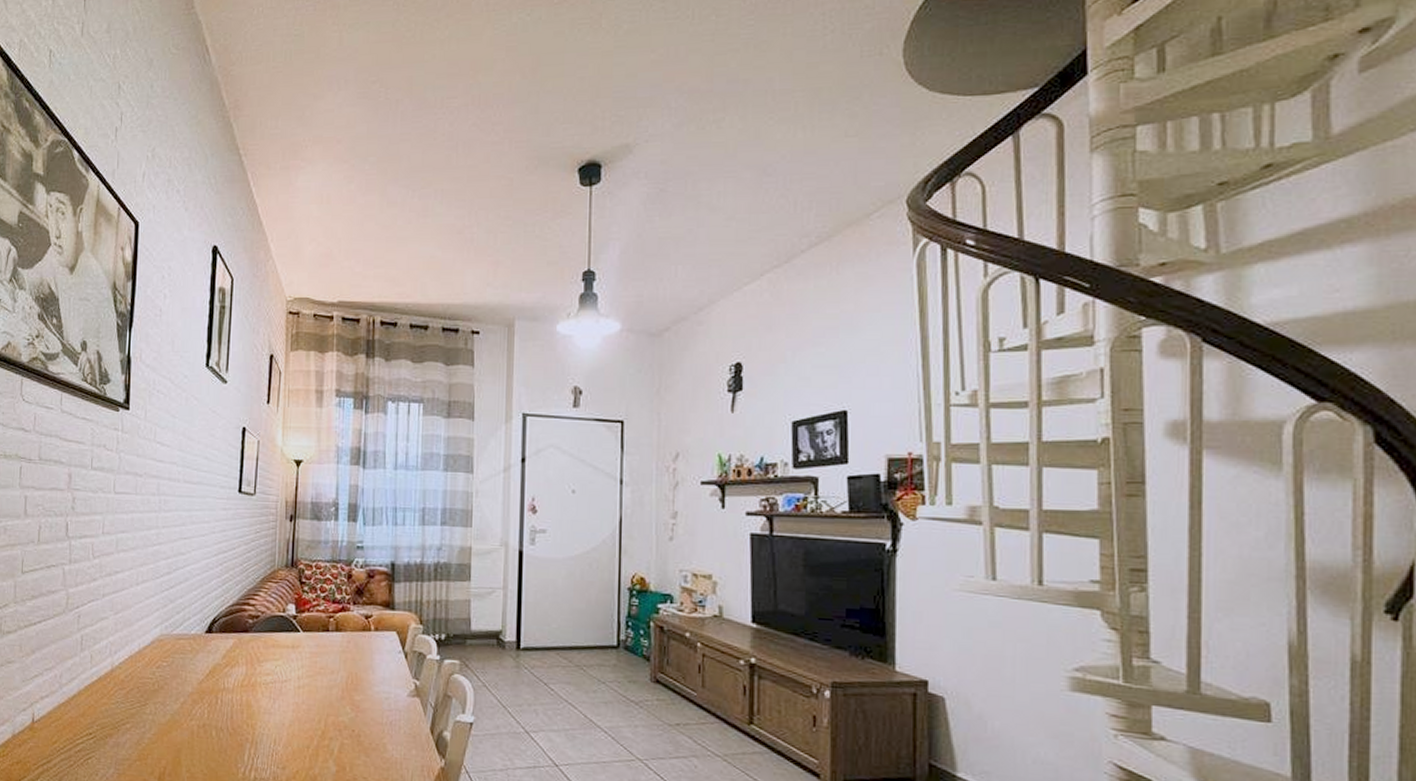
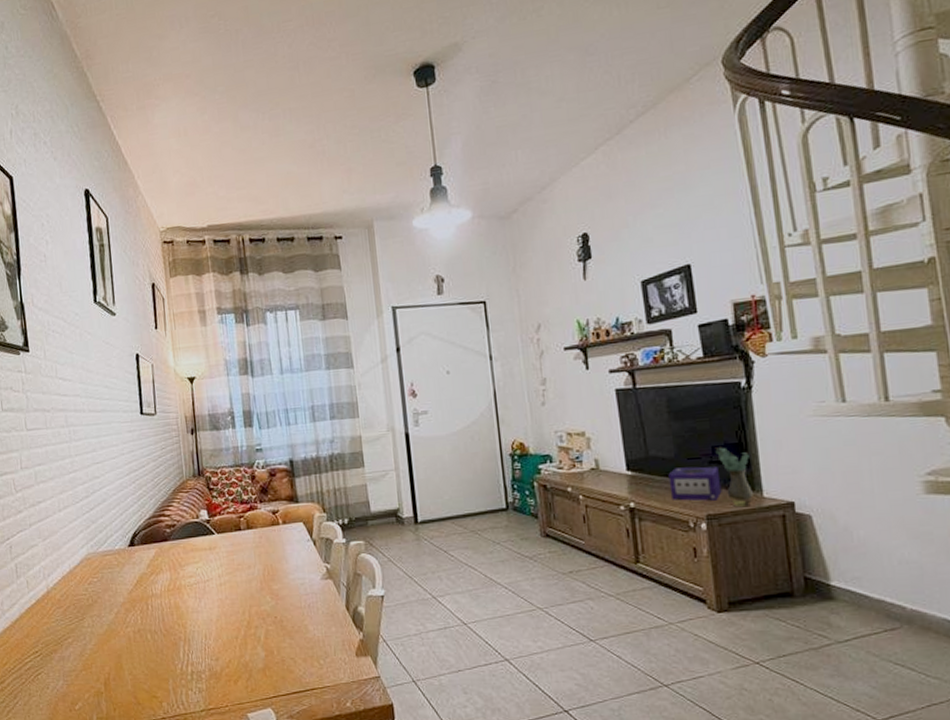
game console: none [795,627,852,668] -> present [668,466,722,501]
vase: none [849,610,886,680] -> present [715,447,753,508]

